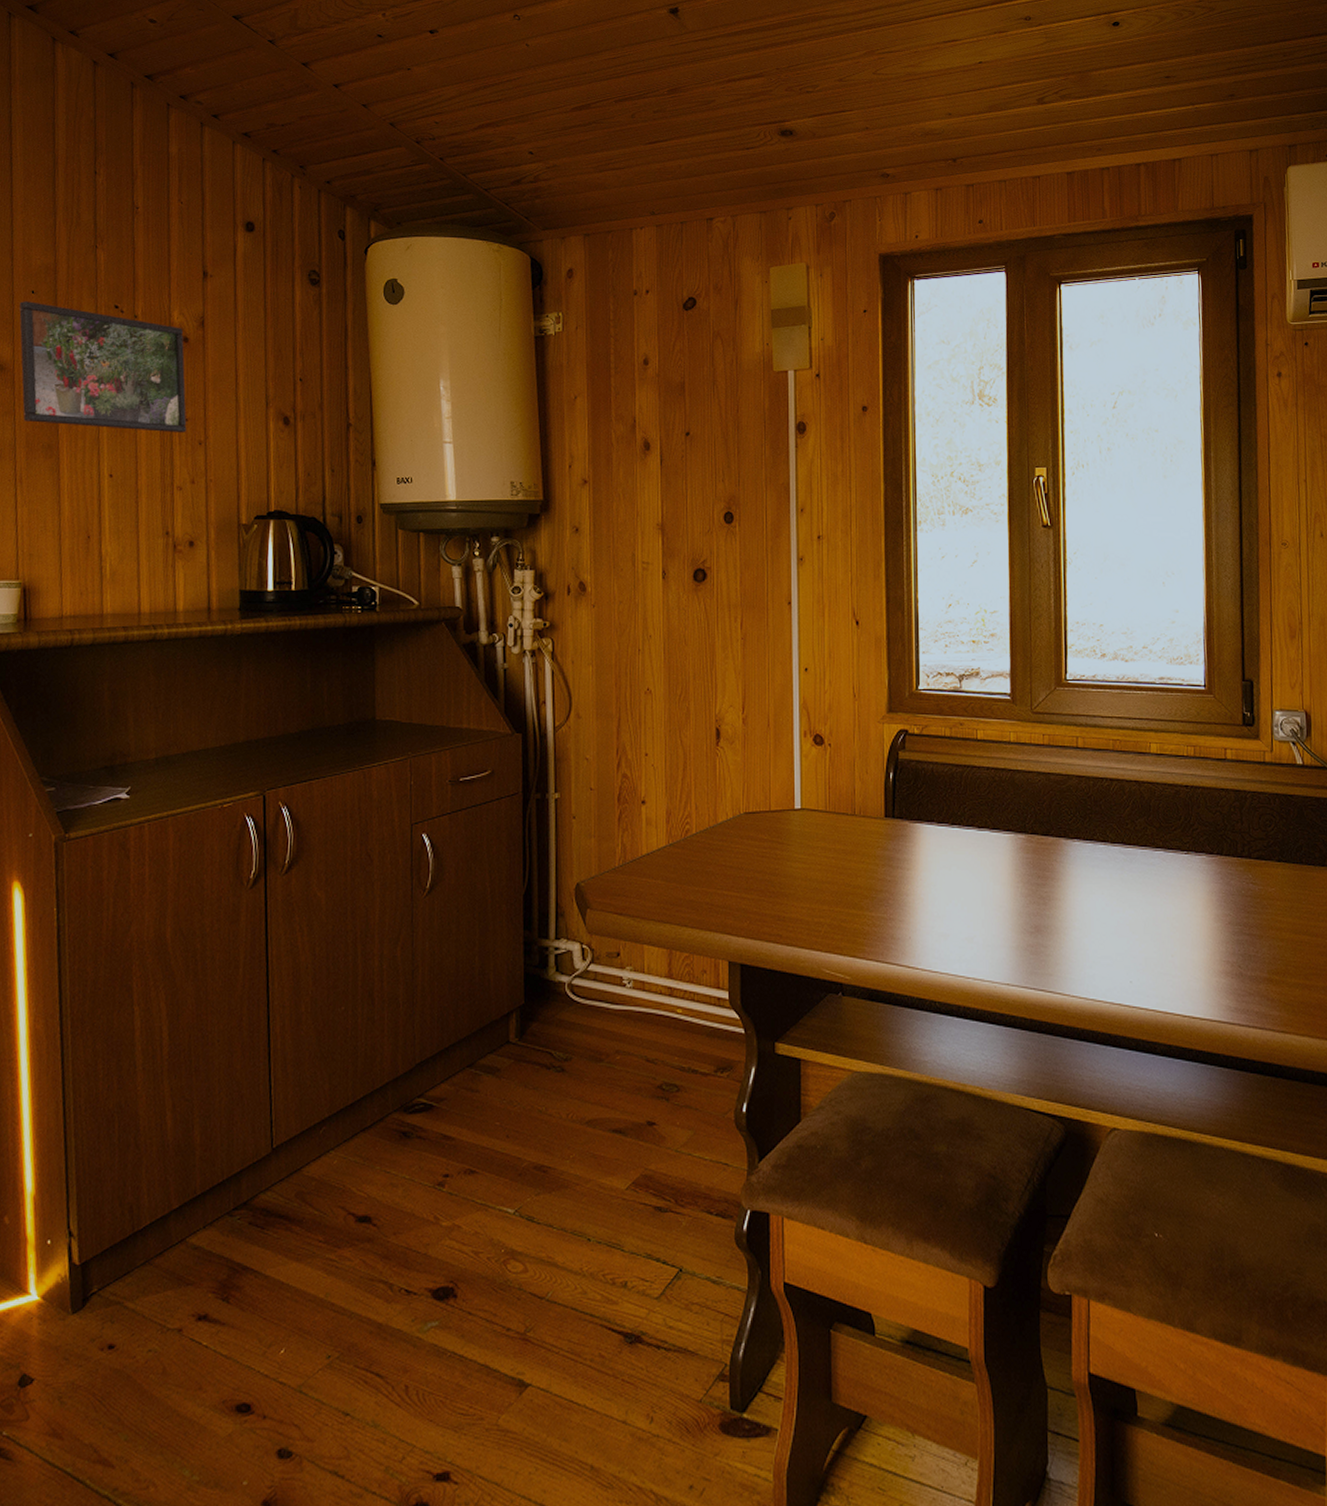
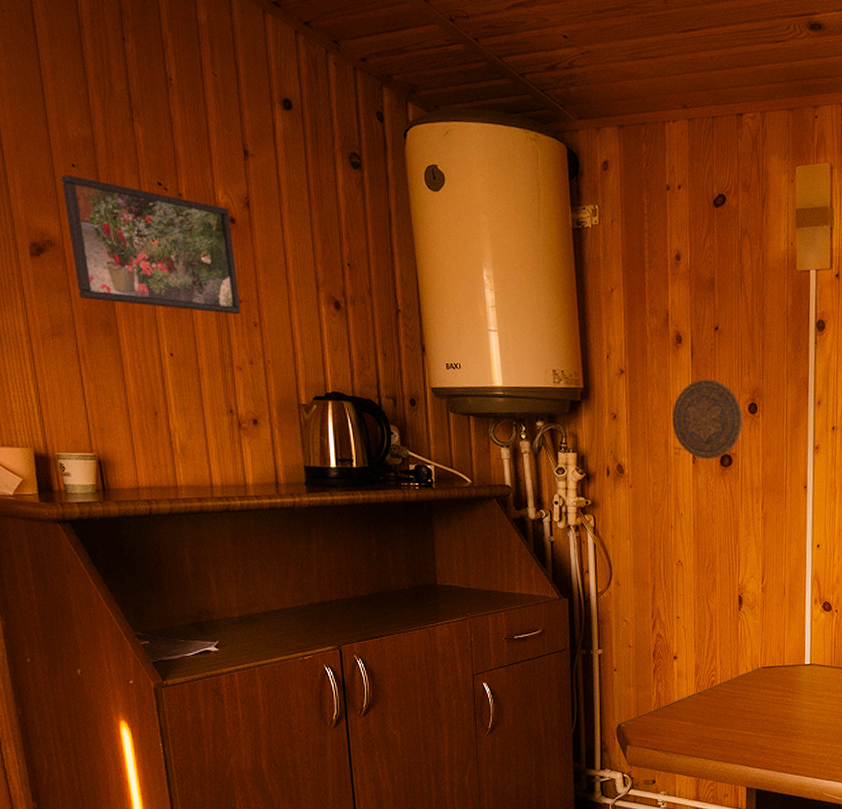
decorative plate: none [639,487,717,575] -> present [671,379,743,460]

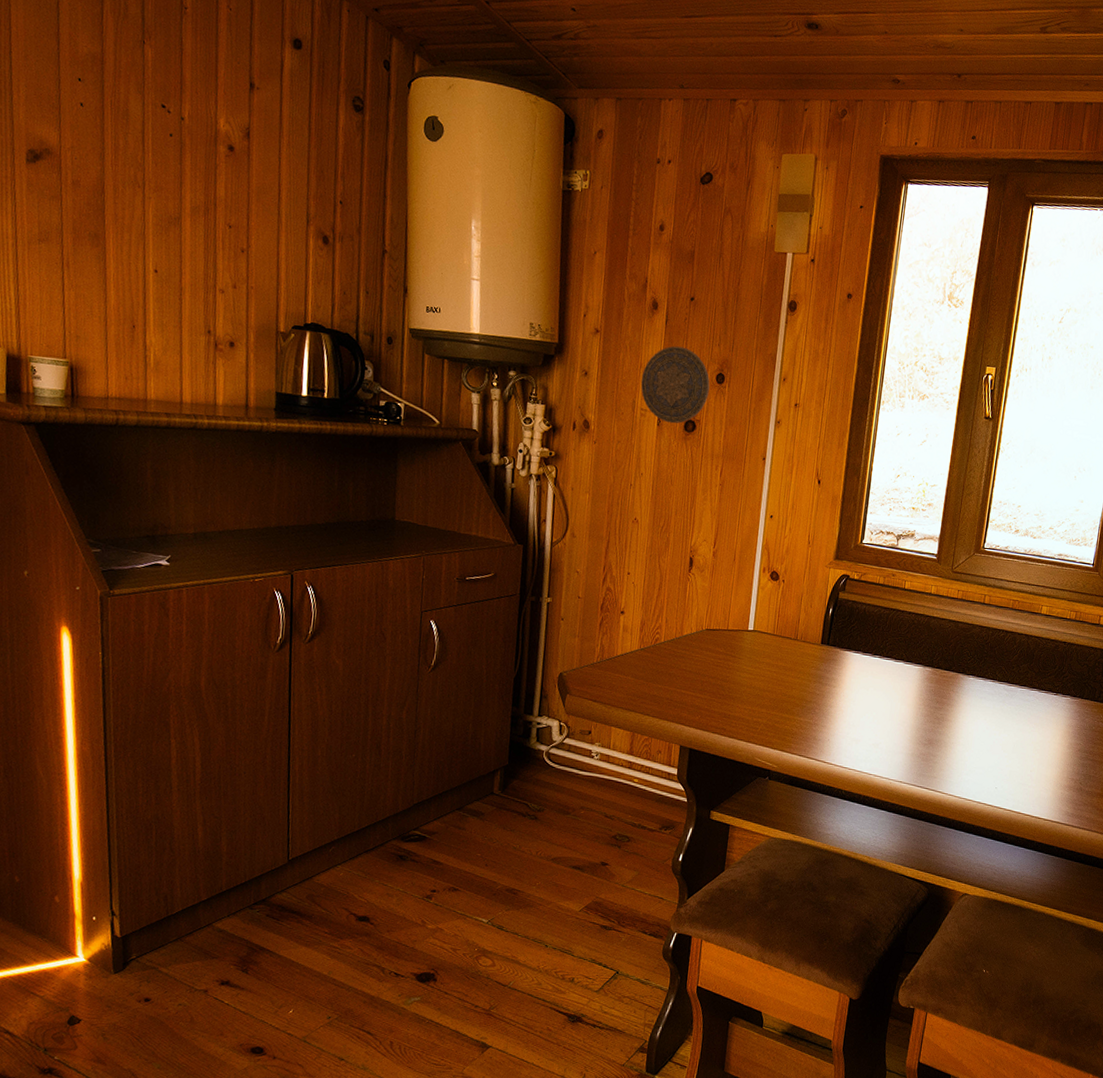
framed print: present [61,175,241,315] -> none [66,87,230,239]

